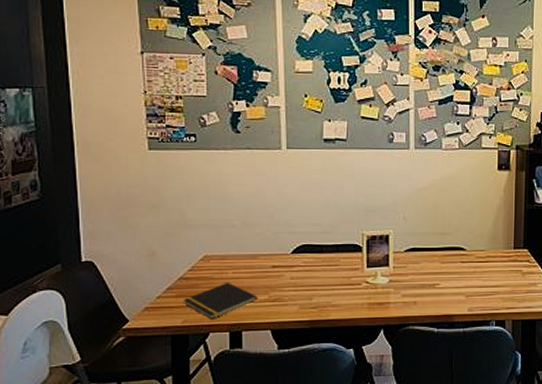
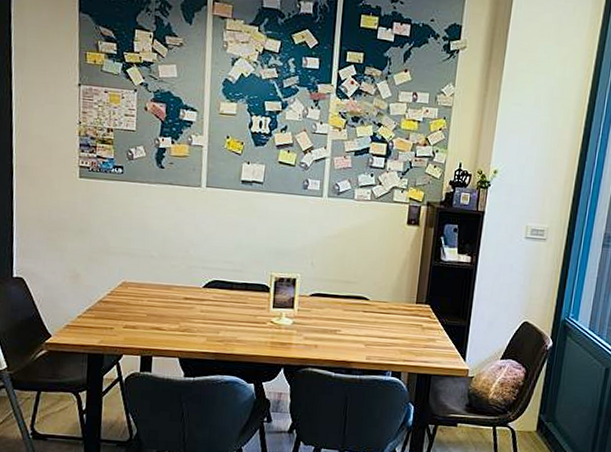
notepad: present [183,282,258,319] -> none [101,309,169,343]

